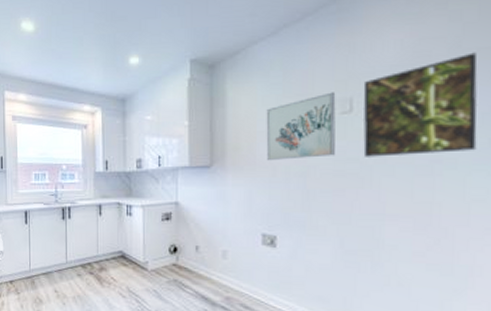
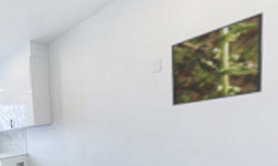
wall art: present [266,92,336,161] -> none [93,56,148,116]

